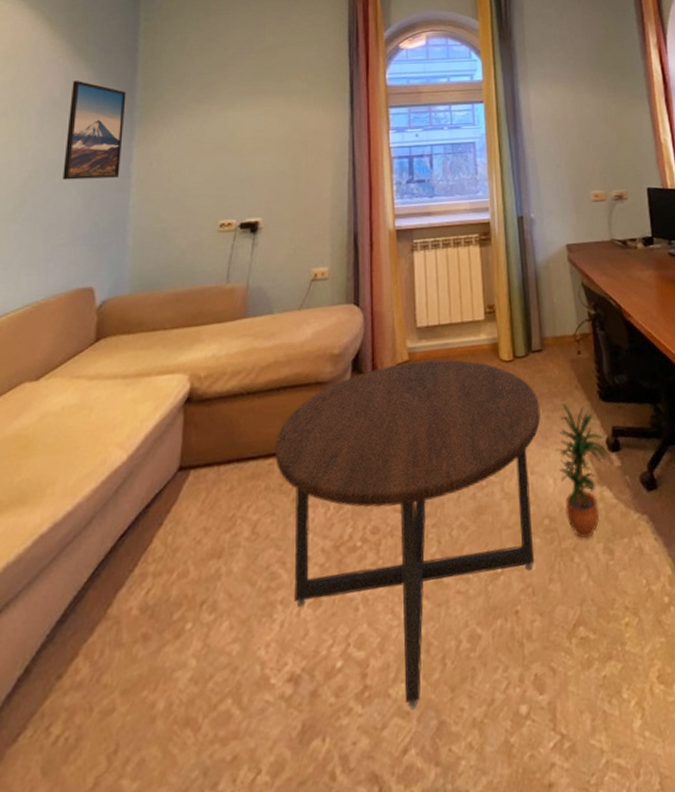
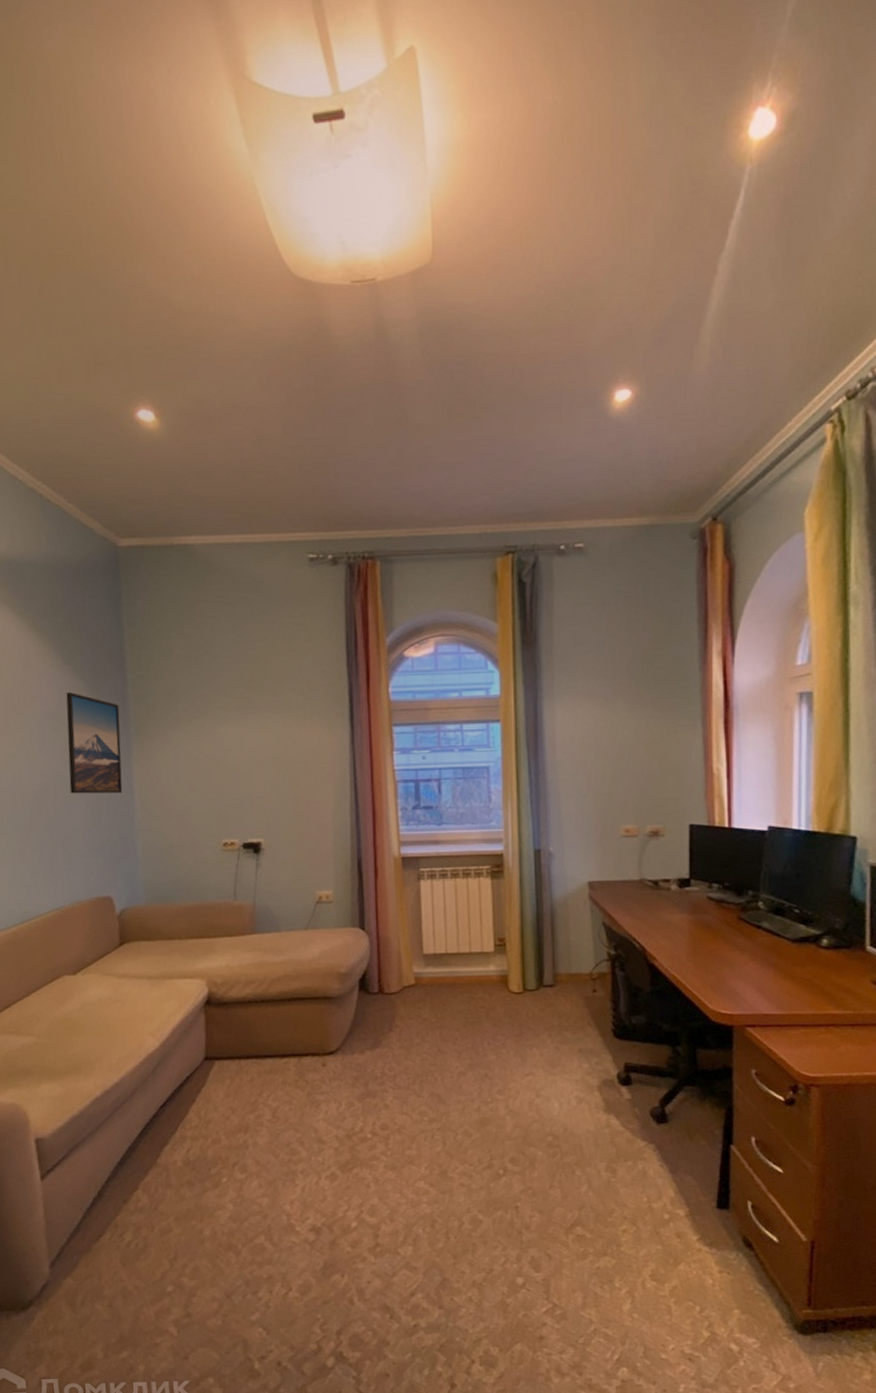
coffee table: present [275,359,541,710] -> none [289,986,549,1266]
potted plant: present [555,404,608,539] -> none [563,1037,618,1157]

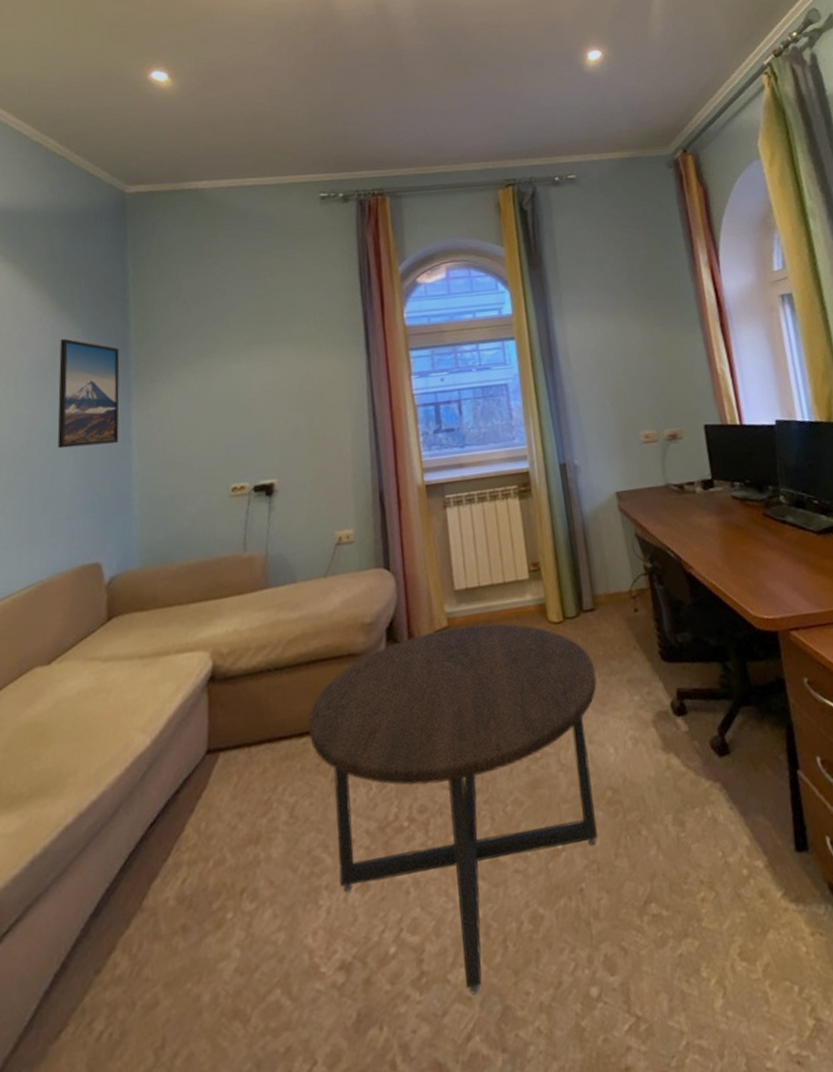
coffee table: none [289,986,549,1266] -> present [308,624,598,996]

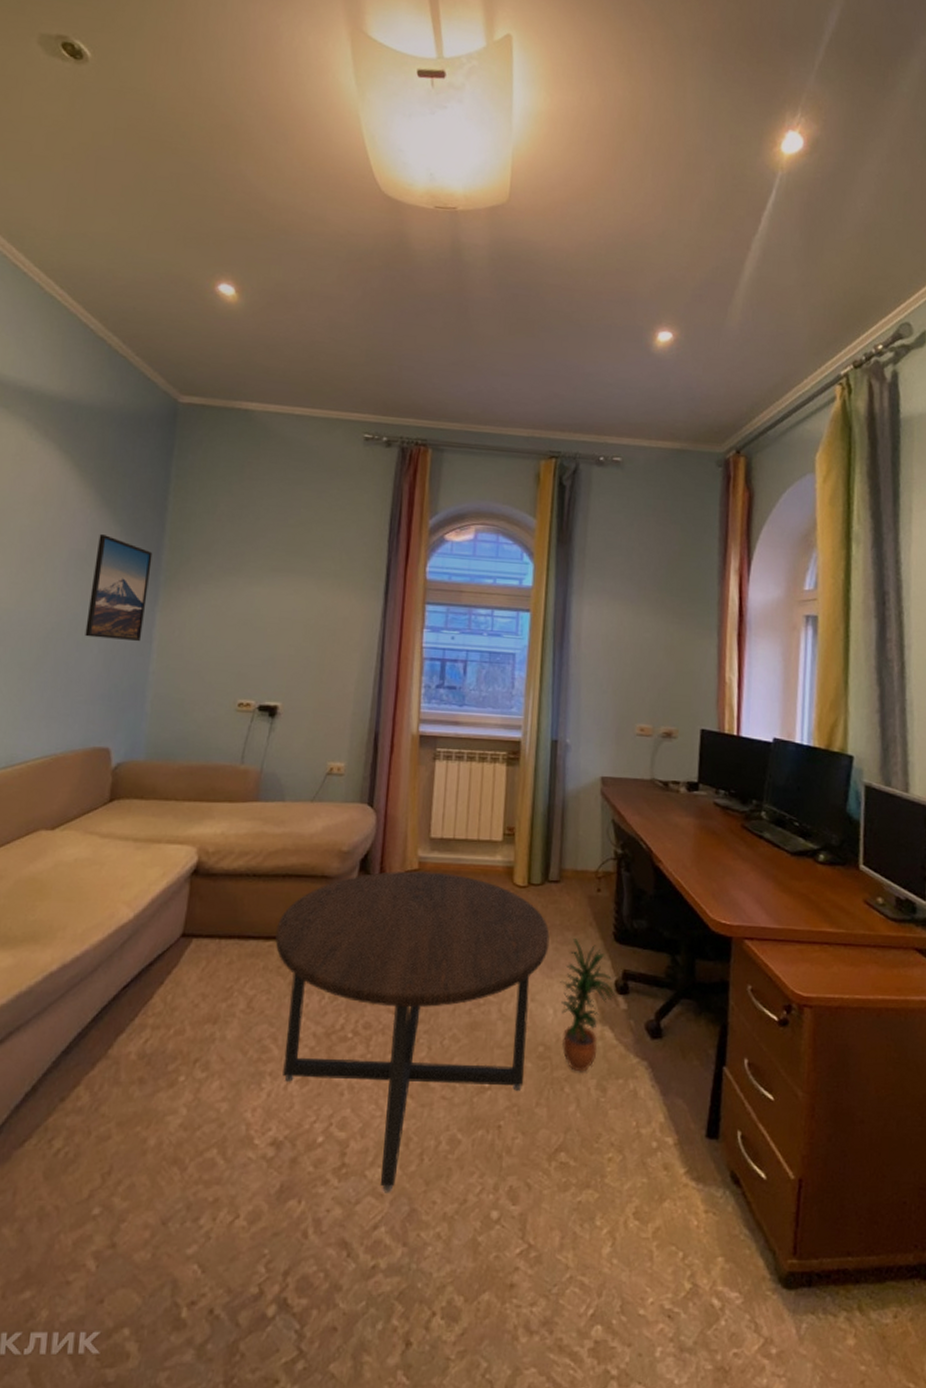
potted plant: none [615,666,673,810] -> present [560,938,615,1072]

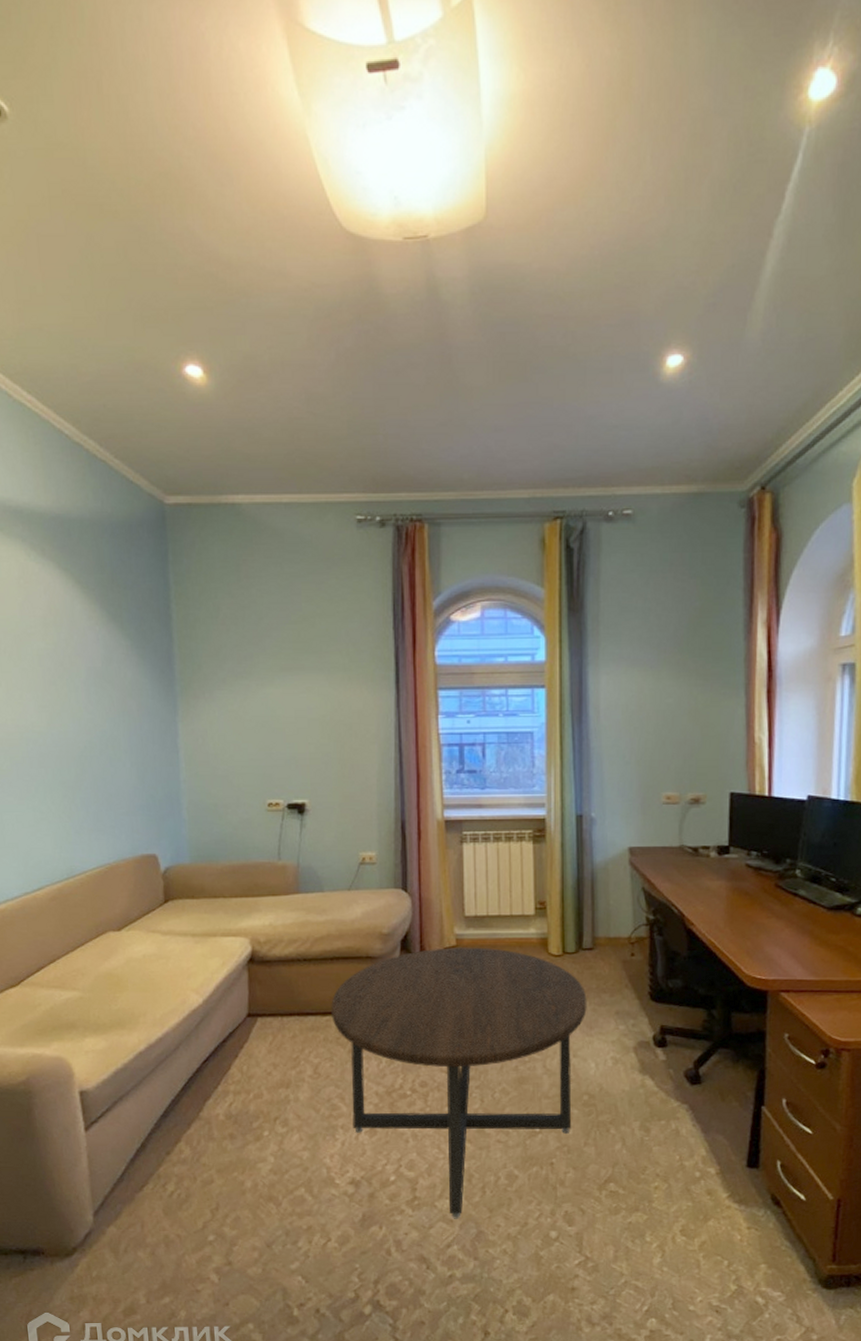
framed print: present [85,534,153,641] -> none [112,650,168,752]
potted plant: present [560,938,615,1072] -> none [600,1000,653,1116]

